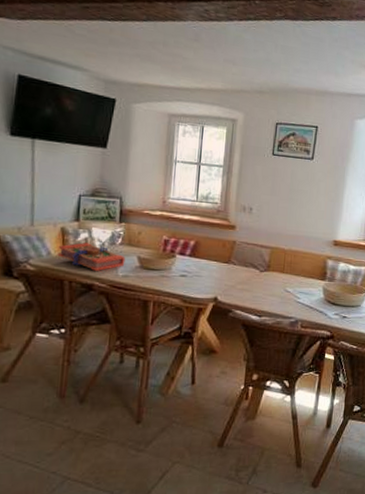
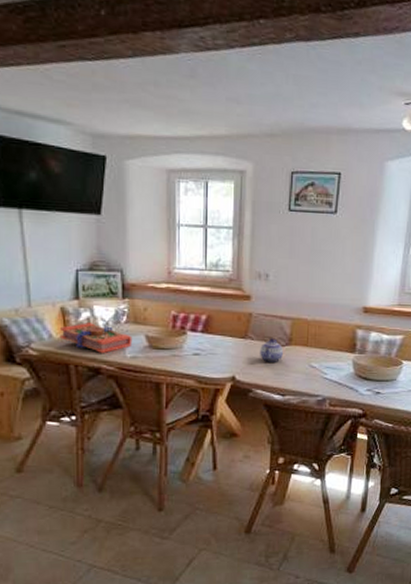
teapot: none [241,264,263,286] -> present [260,338,284,362]

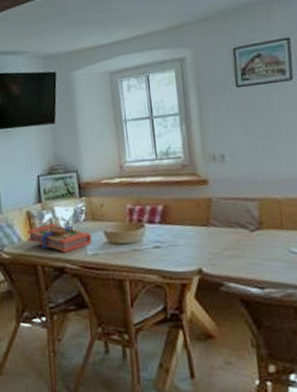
teapot: present [260,338,284,362] -> none [226,223,255,251]

